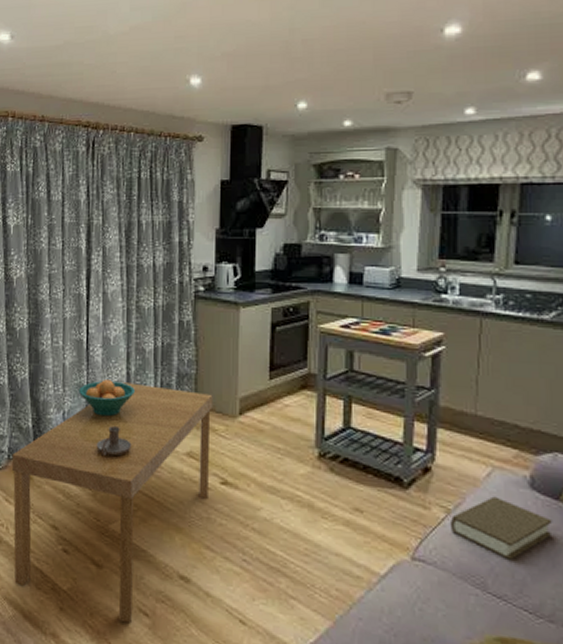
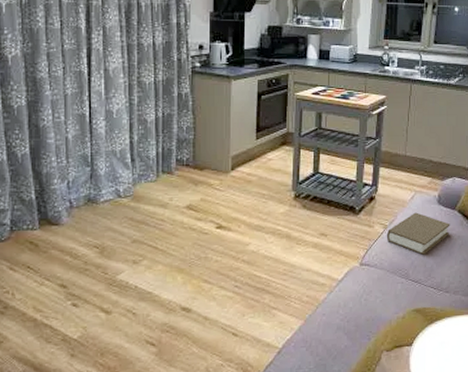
dining table: present [11,382,213,623] -> none [14,150,209,355]
fruit bowl: present [79,380,135,417] -> none [83,149,138,182]
candle holder: present [96,426,132,456] -> none [102,190,136,217]

